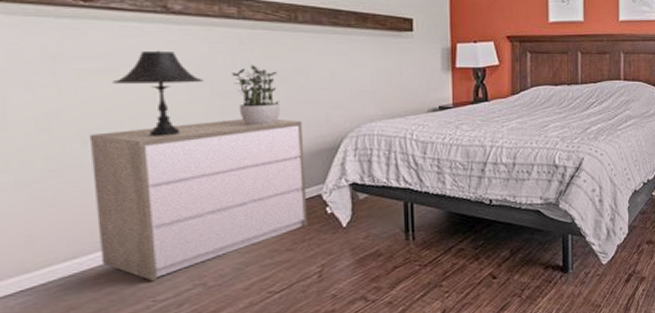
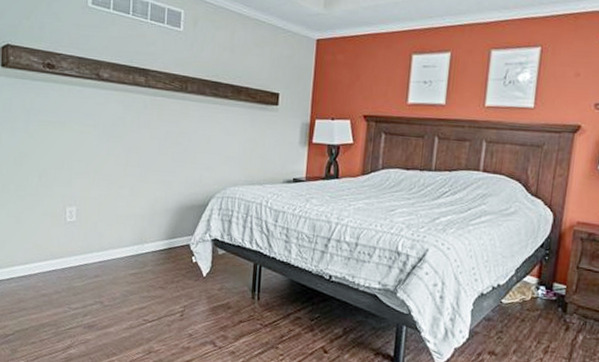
dresser: present [89,119,308,281] -> none [41,170,182,292]
table lamp: present [111,50,204,137] -> none [60,109,118,179]
potted plant: present [232,65,280,126] -> none [136,127,168,179]

